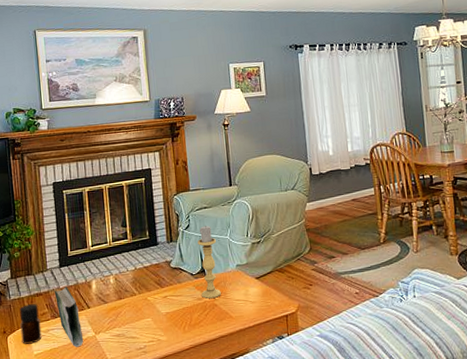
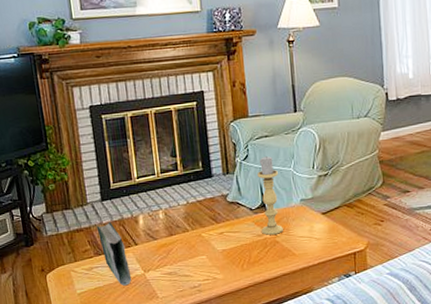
bottle: present [20,304,42,344] -> none [58,240,85,283]

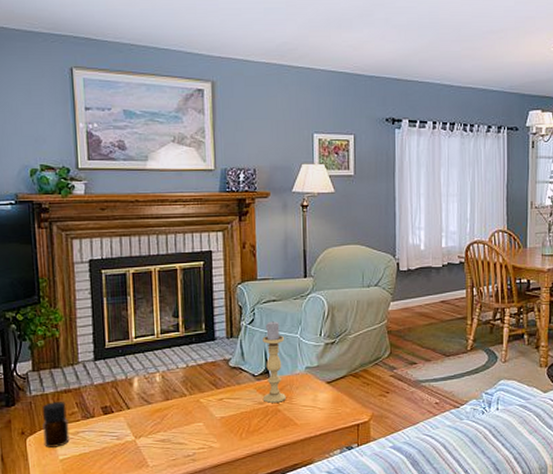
bottle: none [58,240,85,283] -> present [43,402,70,448]
book: present [96,221,132,286] -> none [86,382,121,453]

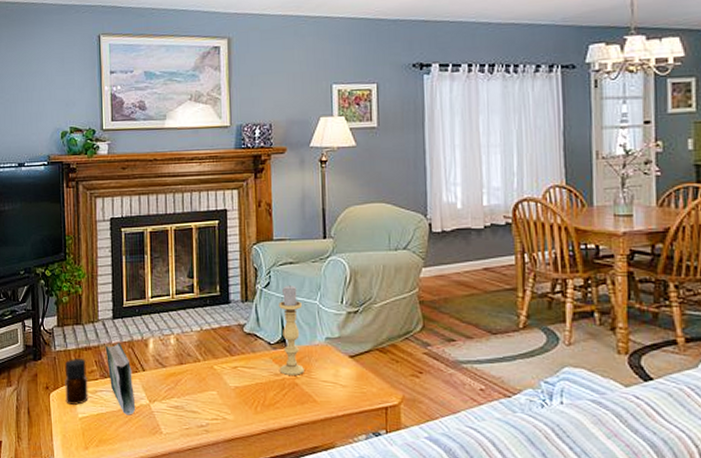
book: none [86,382,121,453] -> present [105,341,136,415]

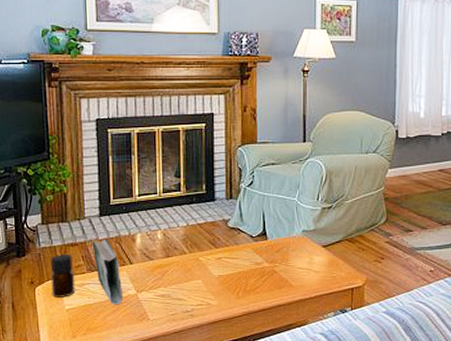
candle holder: present [279,286,304,375] -> none [261,184,282,264]

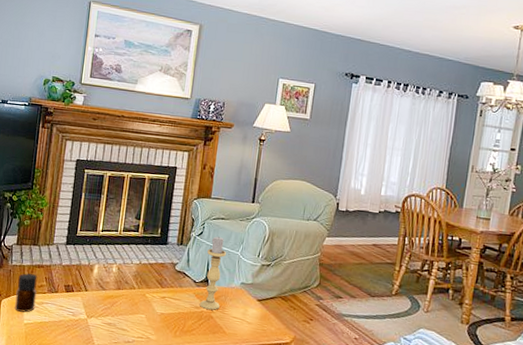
book: present [92,237,124,305] -> none [55,264,76,326]
candle holder: none [261,184,282,264] -> present [200,236,226,310]

